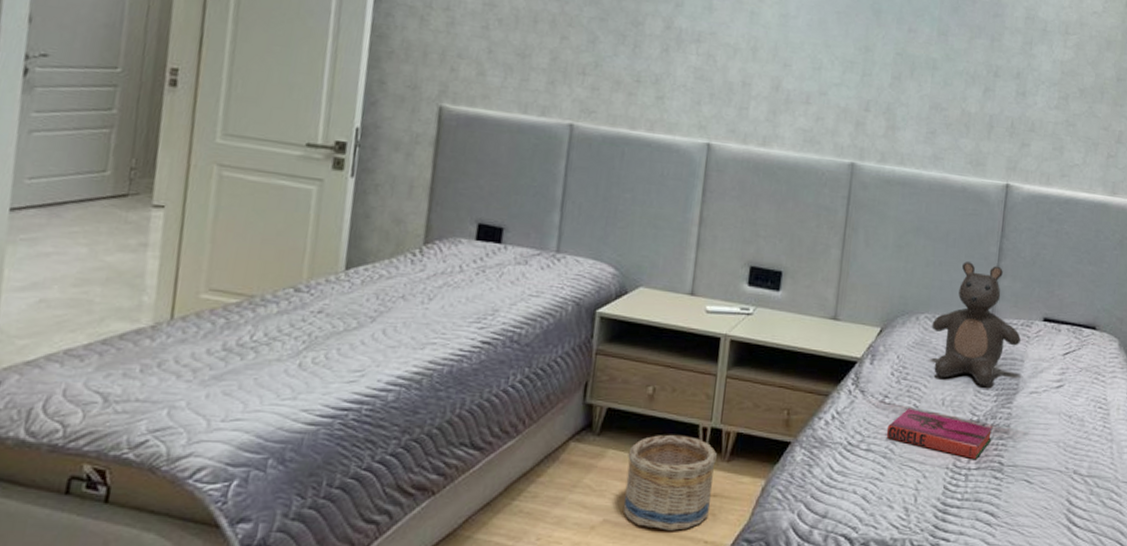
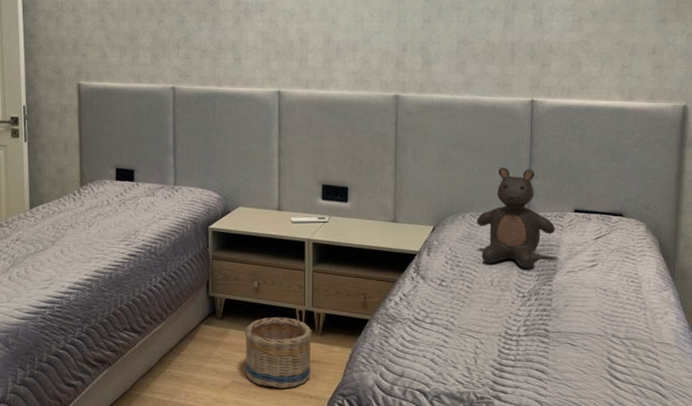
hardback book: present [886,408,993,459] -> none [446,289,537,327]

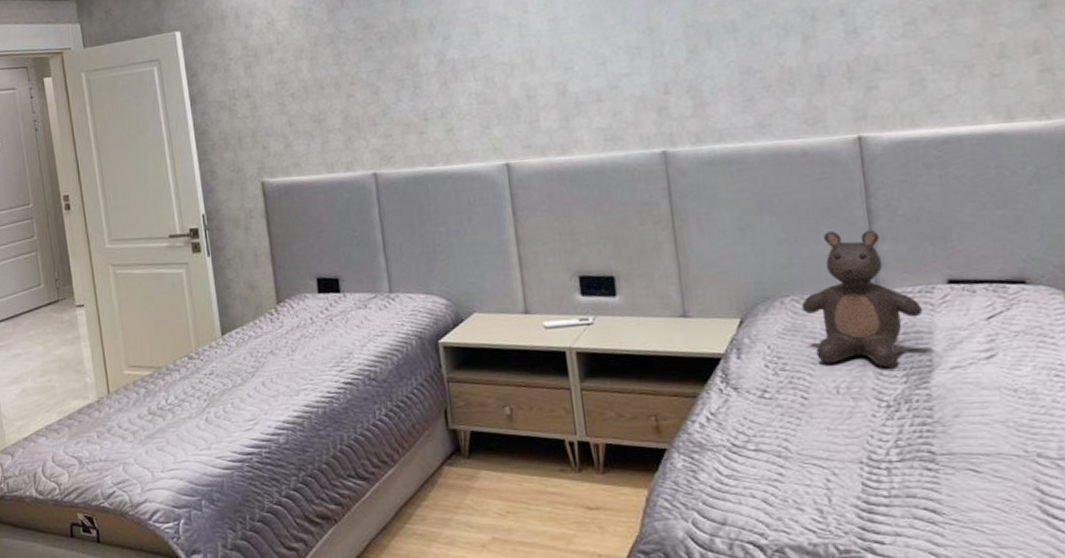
basket: present [245,316,312,388] -> none [500,451,596,546]

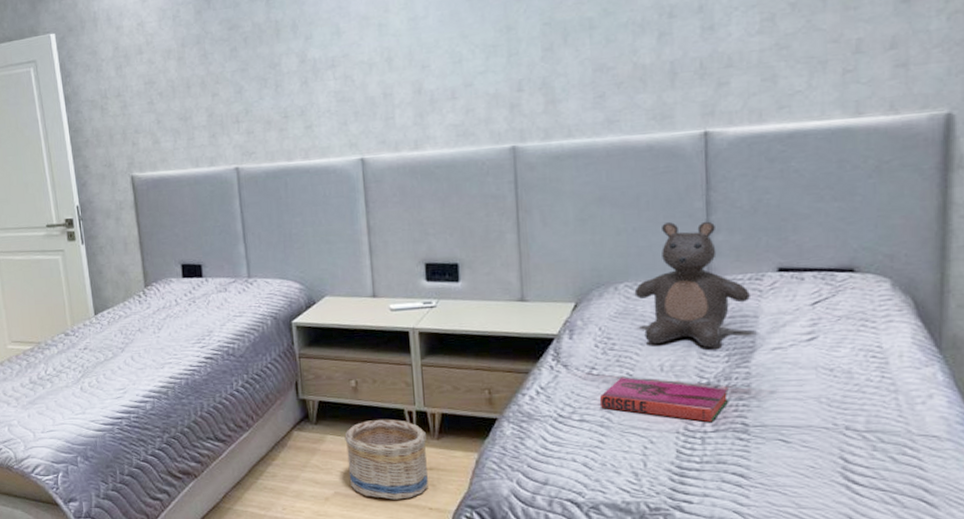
basket: none [500,451,596,546] -> present [344,419,428,500]
hardback book: none [774,401,911,450] -> present [599,377,729,422]

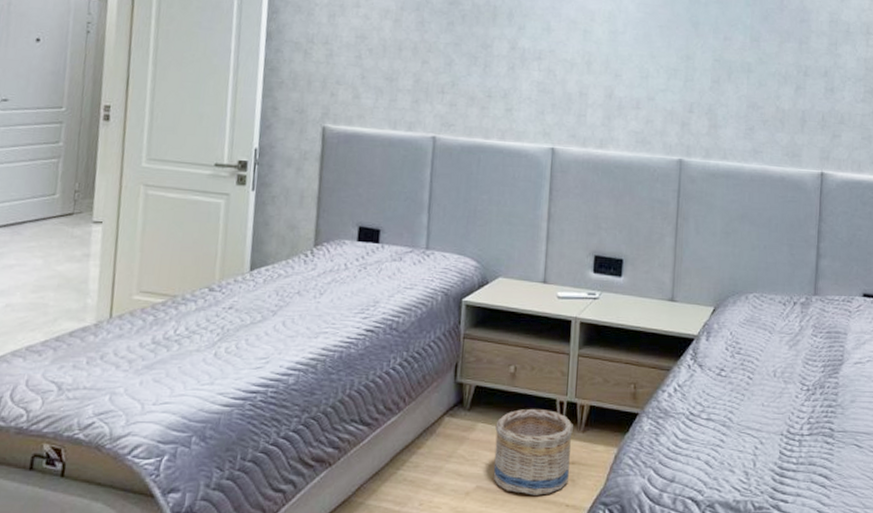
hardback book: present [599,377,729,422] -> none [724,380,822,426]
teddy bear: present [634,221,750,348] -> none [760,244,843,358]

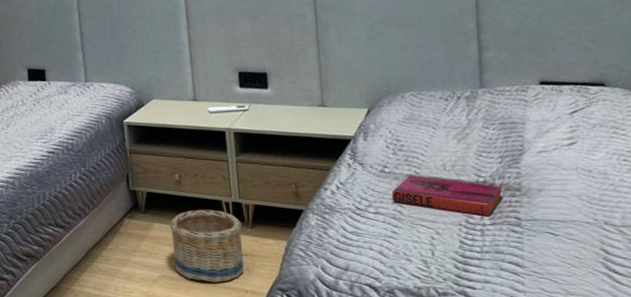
hardback book: none [724,380,822,426] -> present [391,175,503,216]

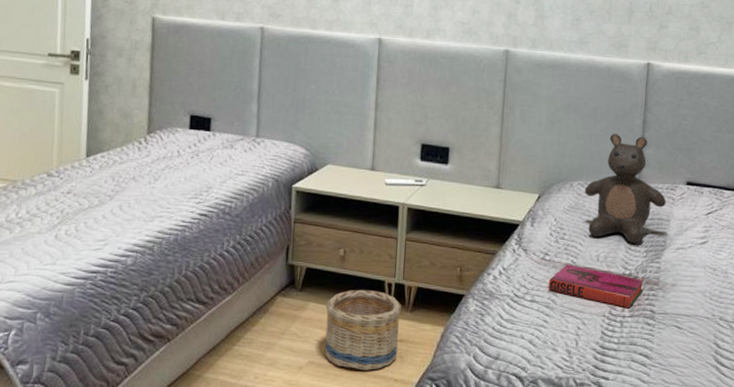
teddy bear: none [418,40,517,150] -> present [584,134,666,244]

